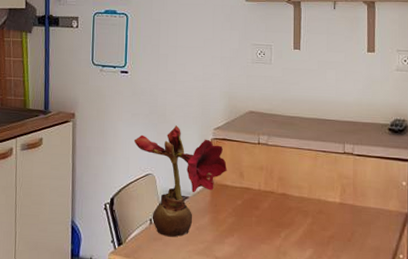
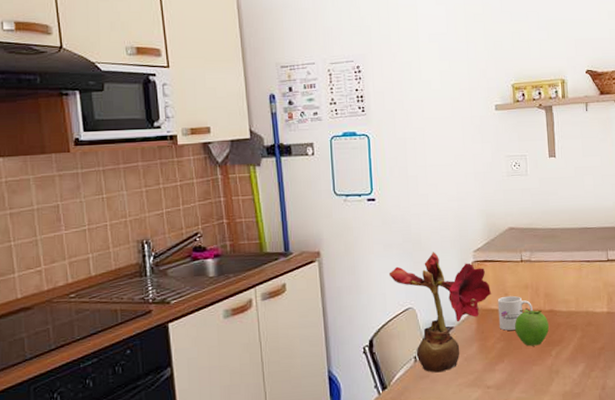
mug: none [232,174,266,207] -> present [497,295,533,331]
fruit: none [246,188,280,226] -> present [514,307,549,346]

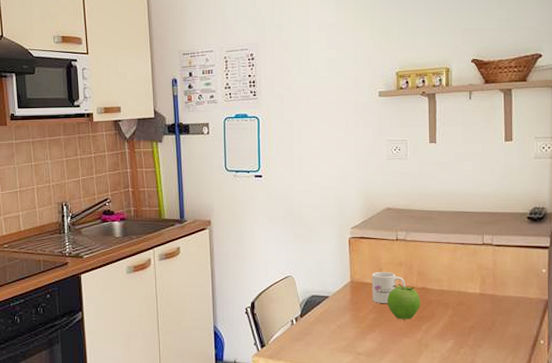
flower: present [388,252,492,373] -> none [271,226,367,336]

